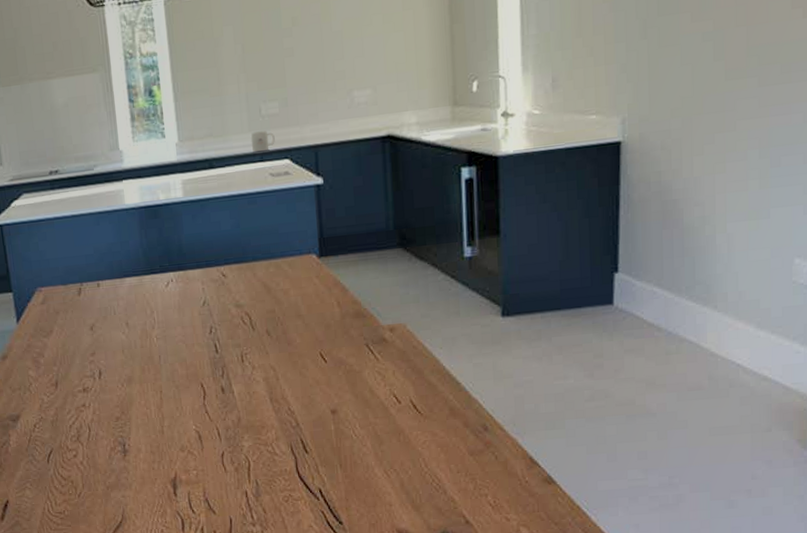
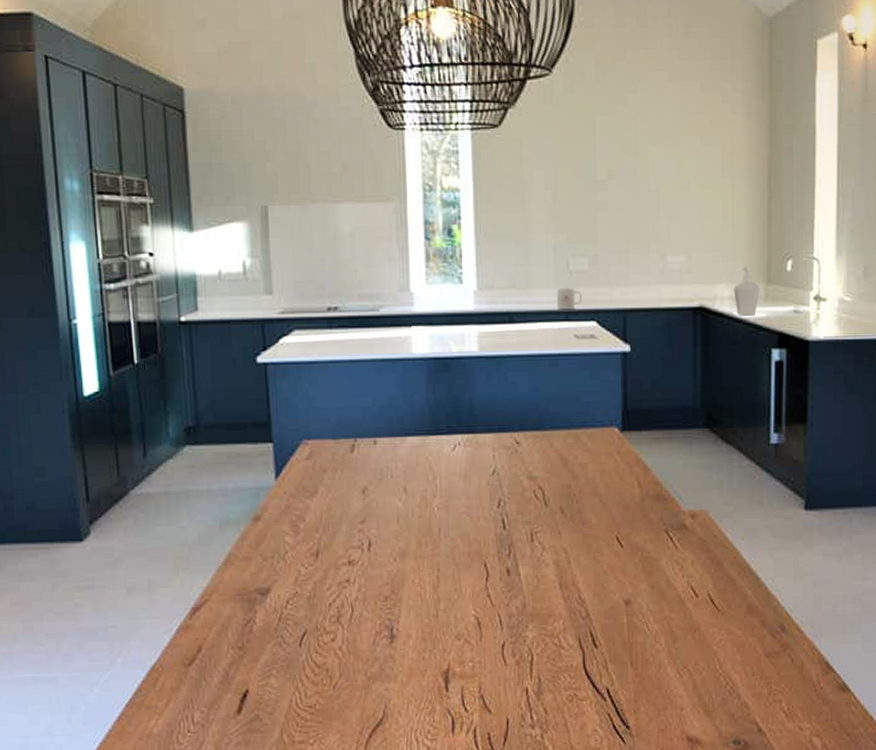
soap bottle: none [420,93,447,140] -> present [733,268,760,316]

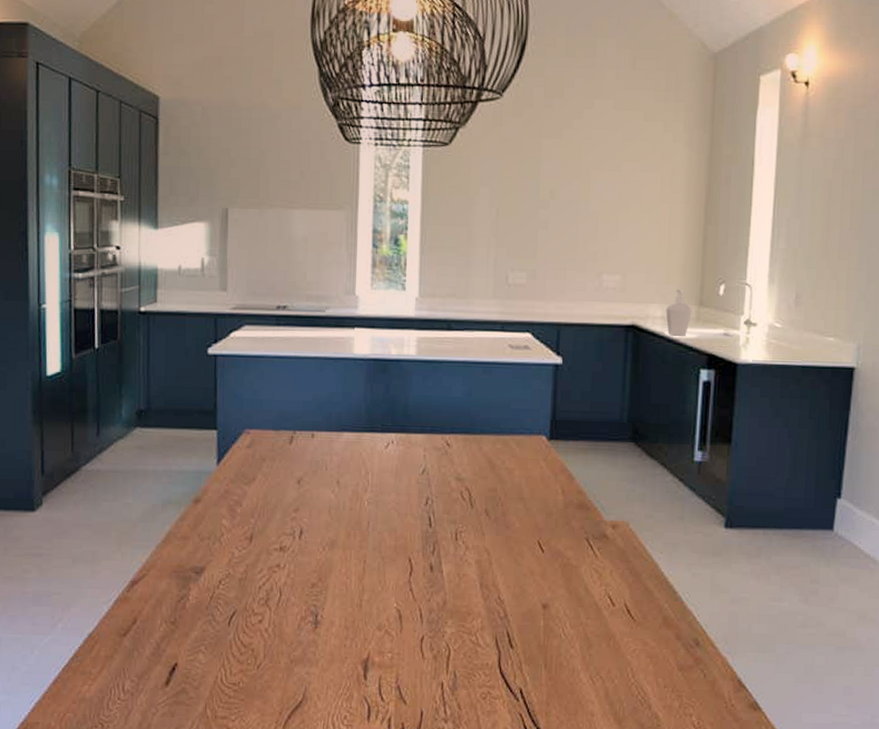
mug: present [556,288,582,310] -> none [493,299,519,321]

